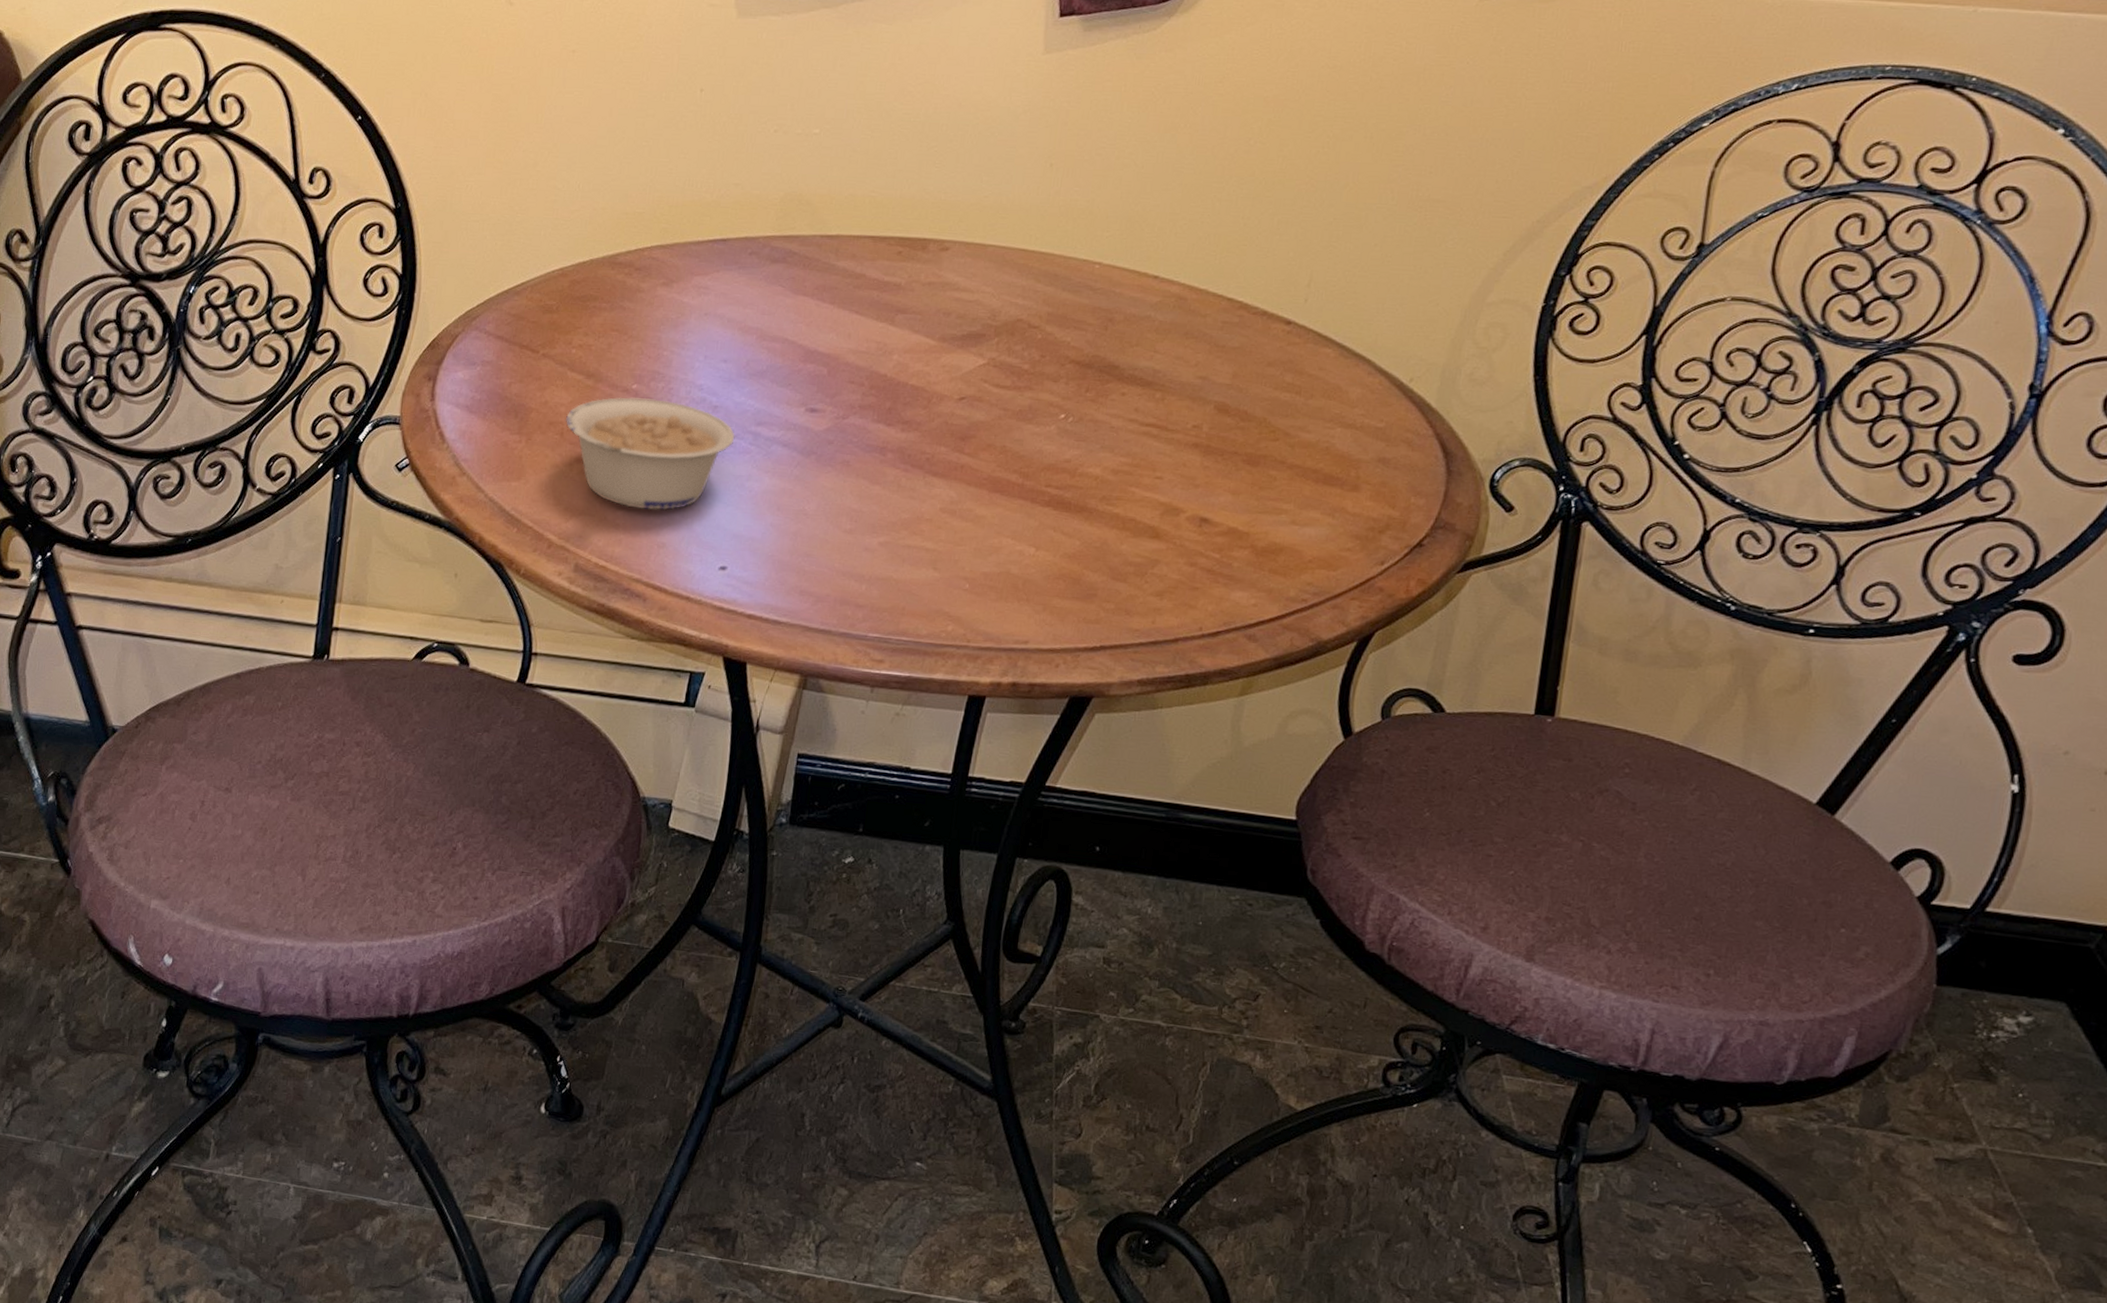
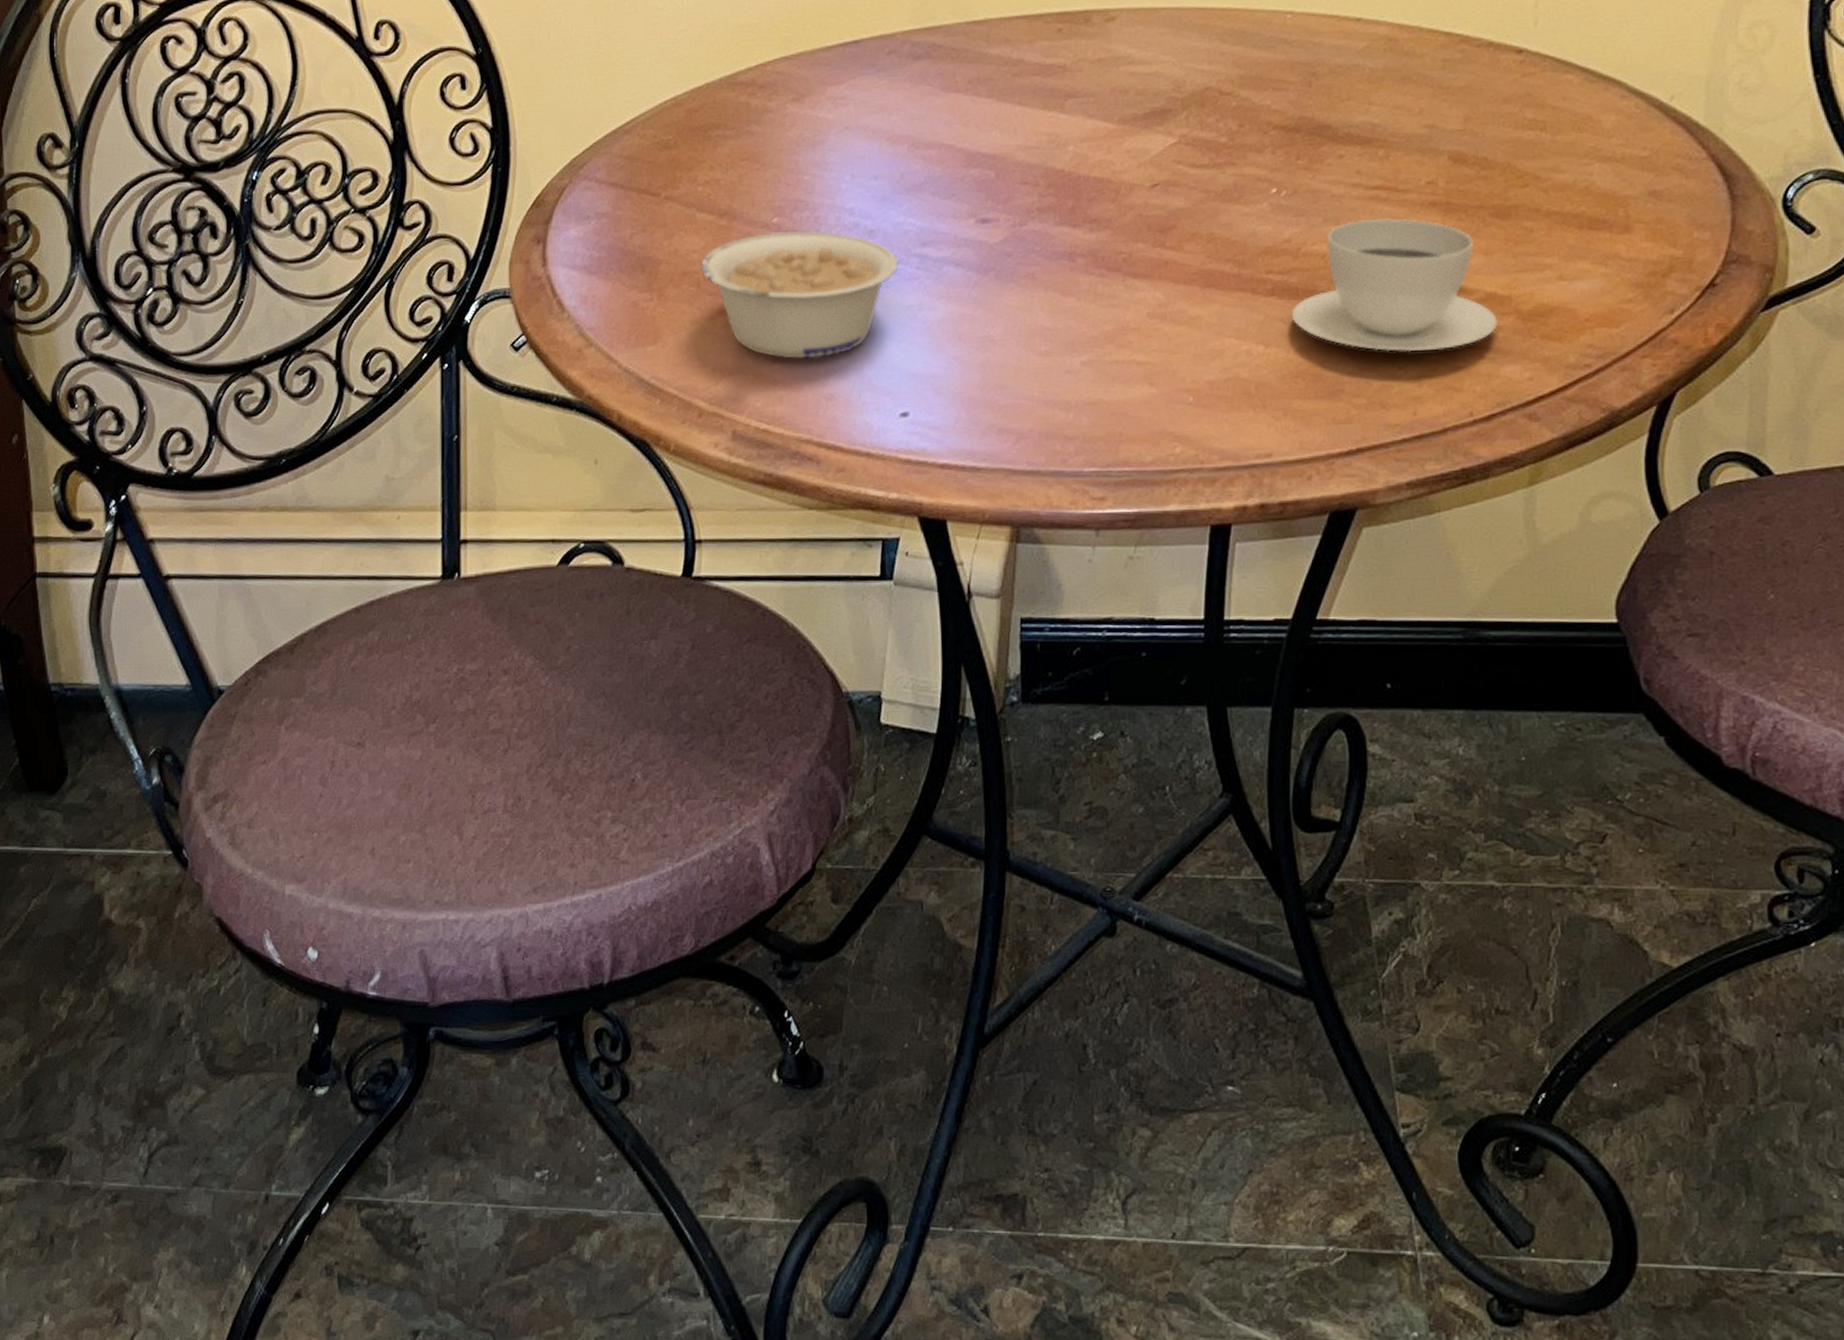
teacup: none [1061,450,1235,571] -> present [1291,217,1497,352]

